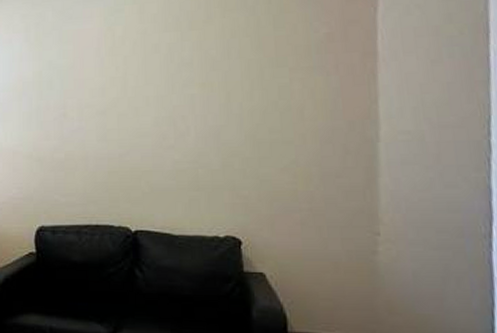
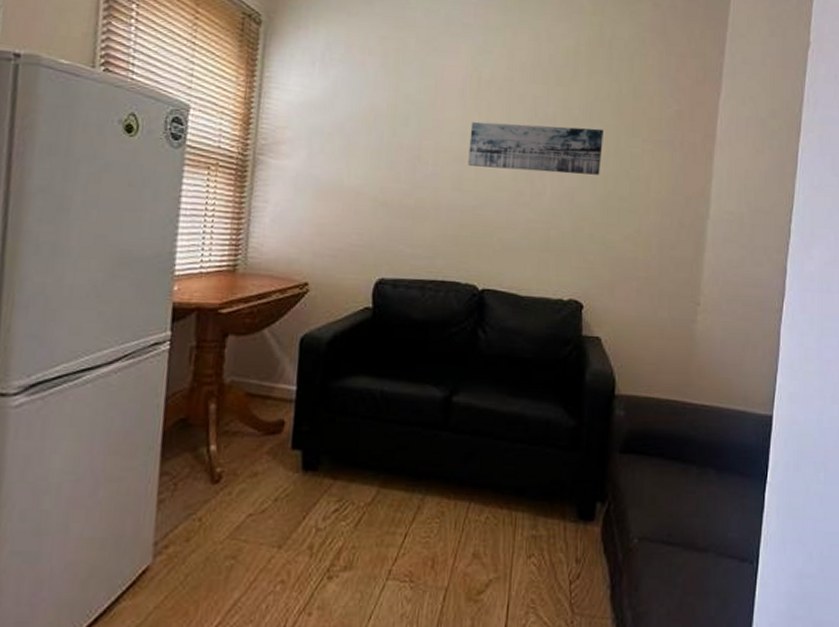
wall art: none [109,64,246,117] -> present [468,121,603,175]

